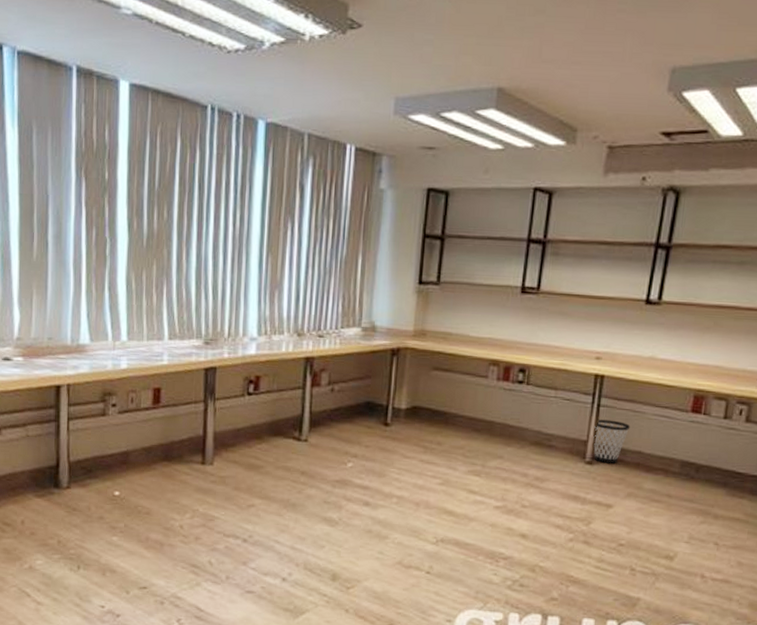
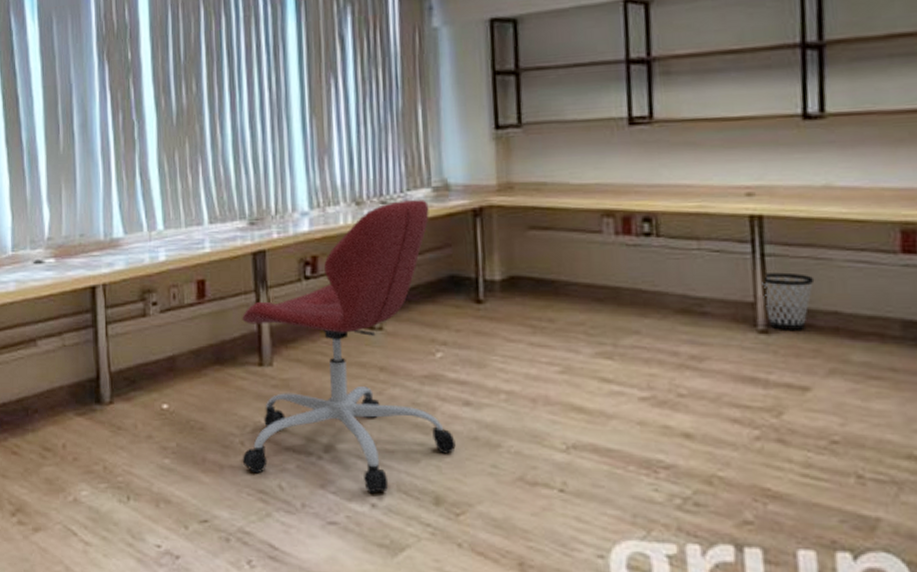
office chair: none [180,336,357,570] -> present [242,200,456,494]

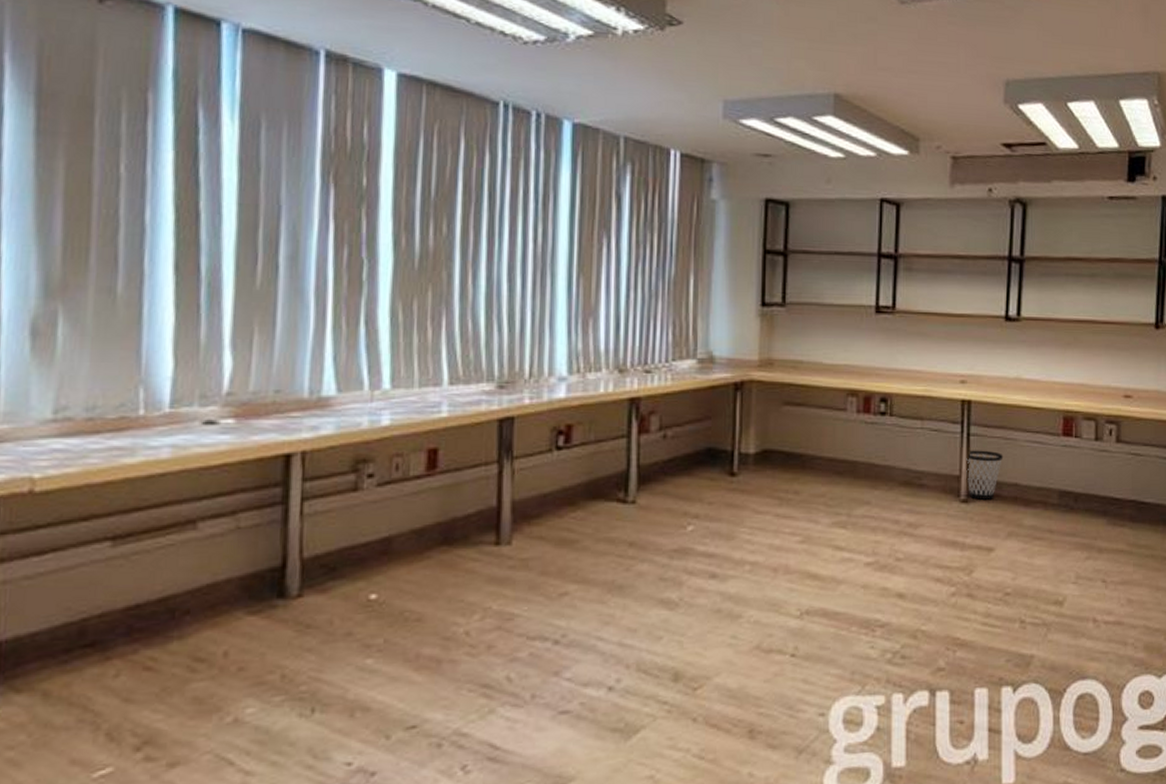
office chair: present [242,200,456,494] -> none [465,371,699,676]

